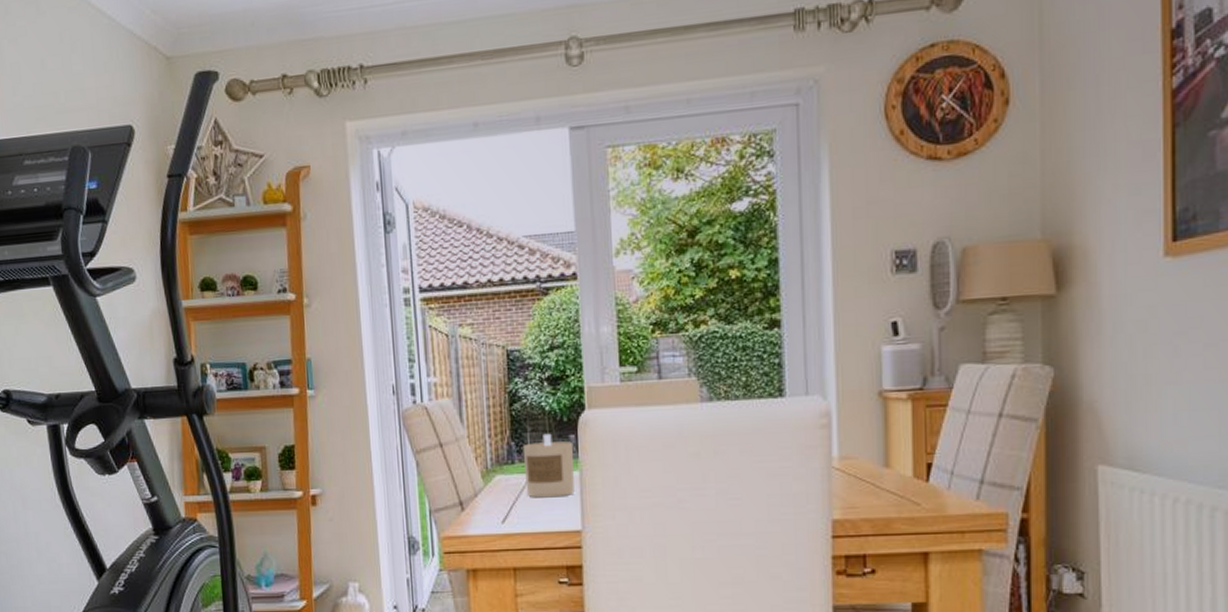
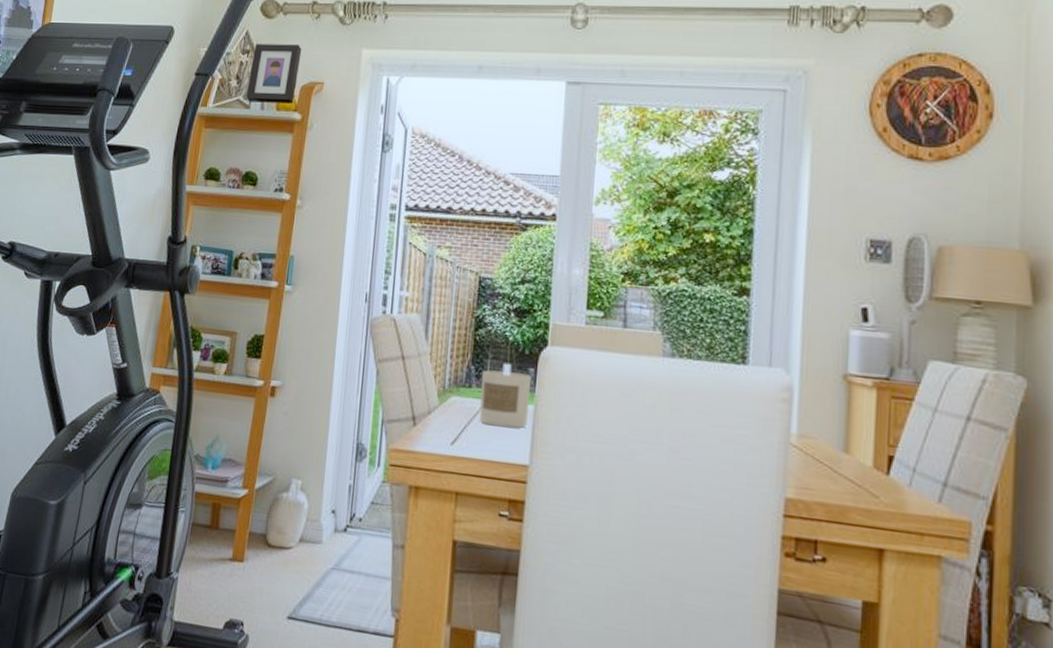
picture frame: none [227,127,281,199] -> present [246,44,302,104]

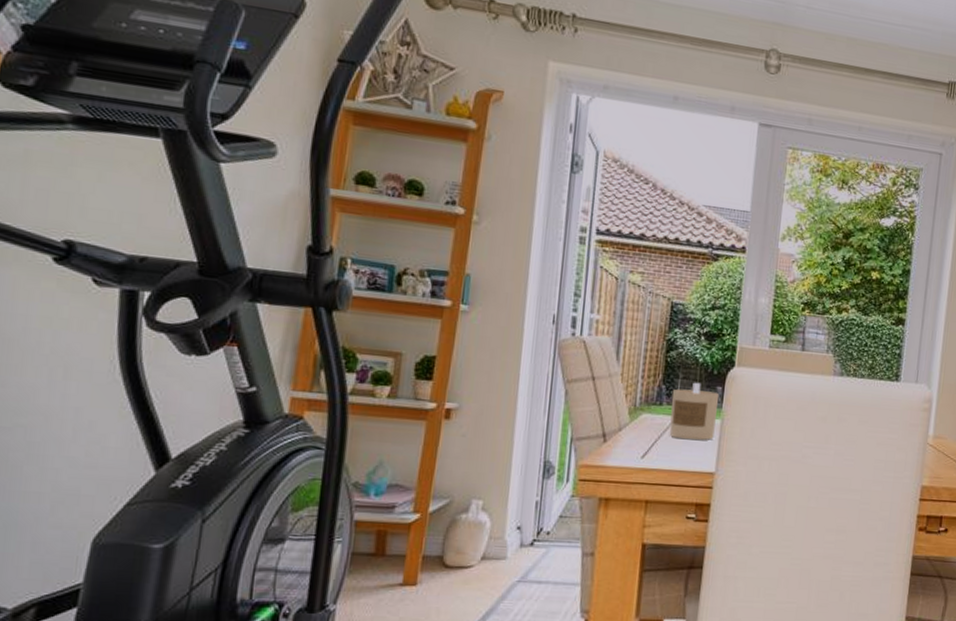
picture frame: present [246,44,302,104] -> none [407,36,477,110]

